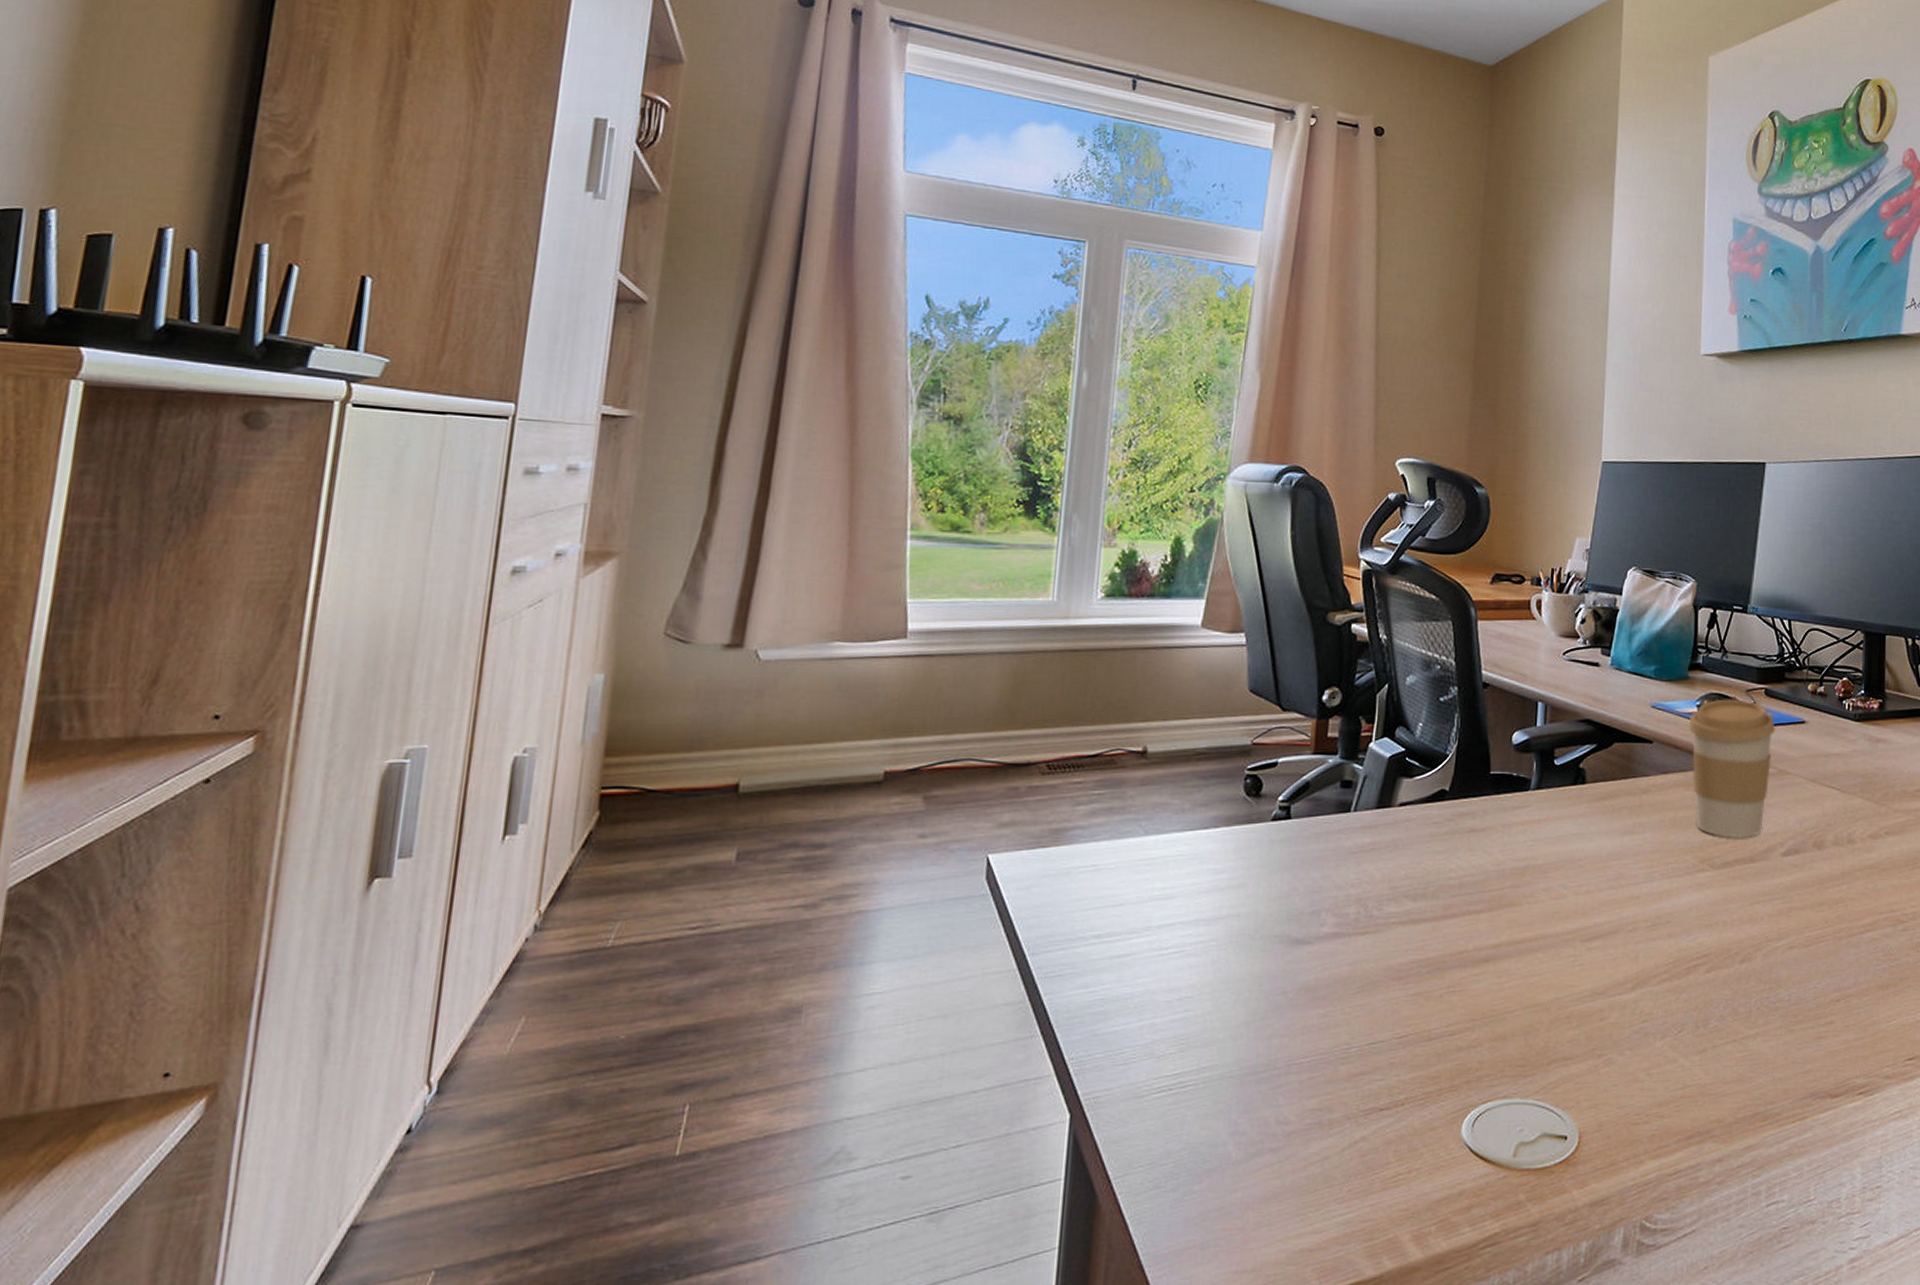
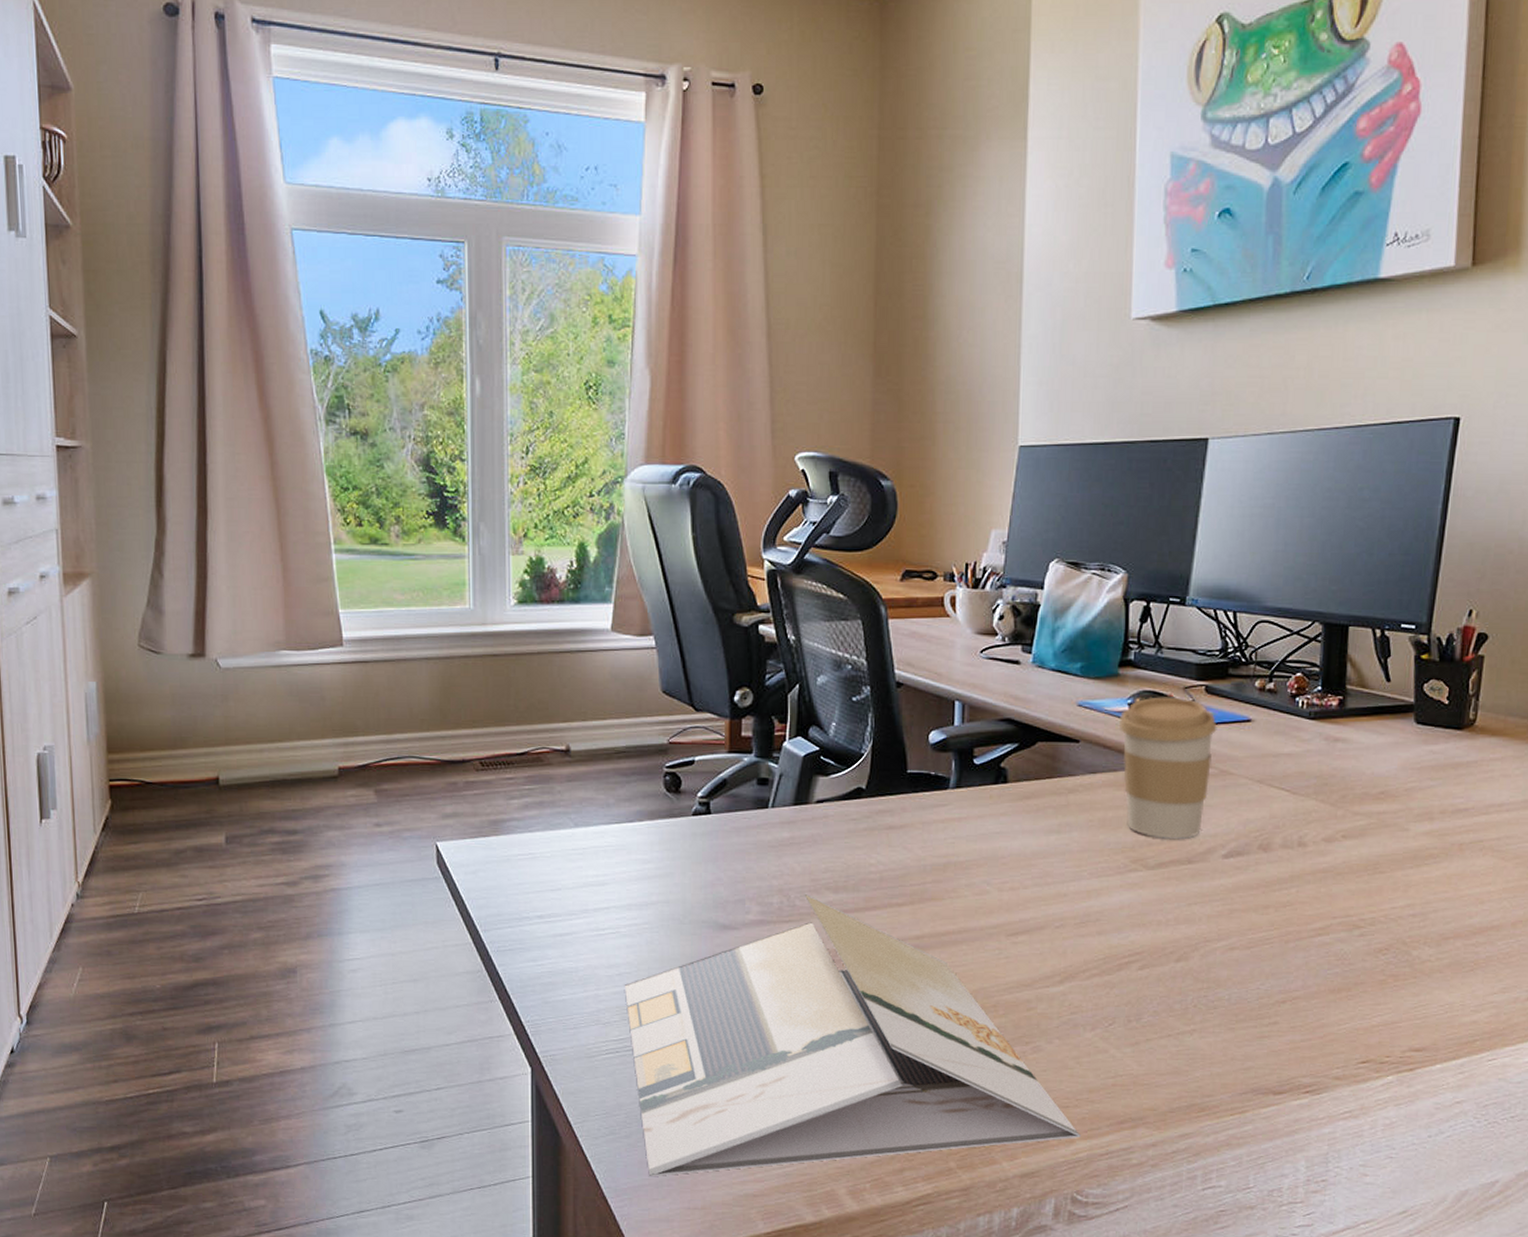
brochure: none [1183,902,1650,1237] -> present [624,893,1081,1177]

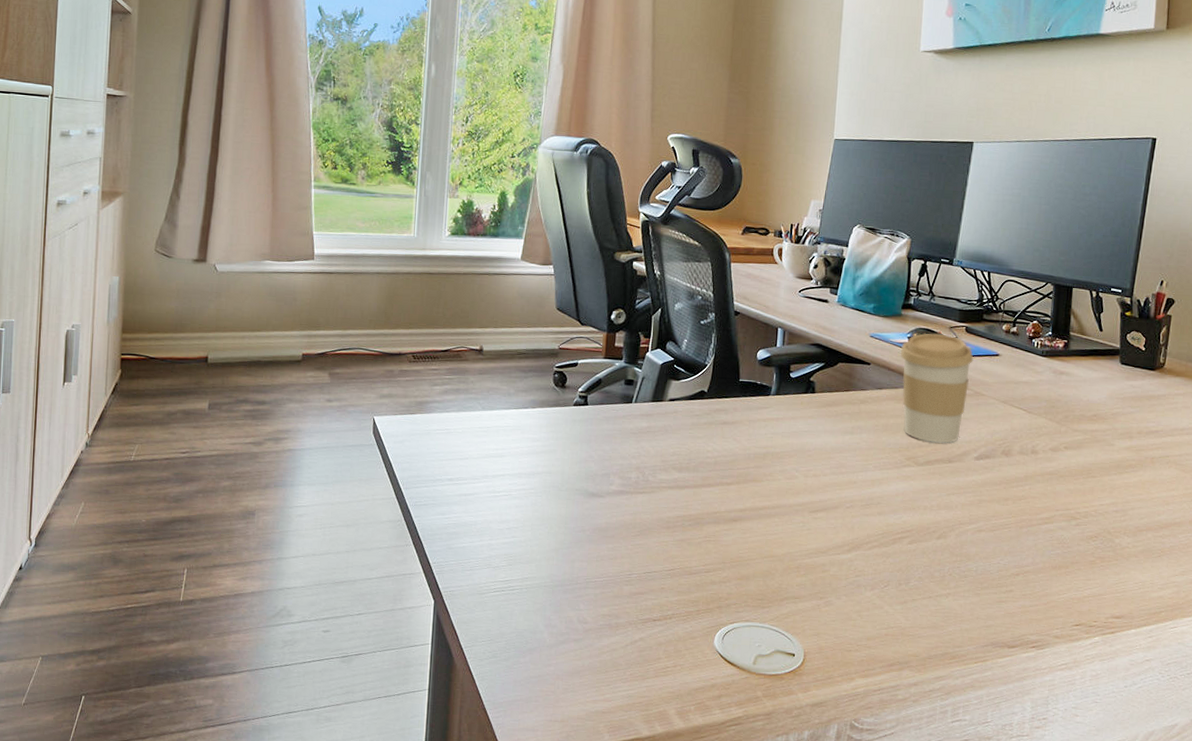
brochure: present [624,893,1081,1177] -> none [511,471,859,694]

